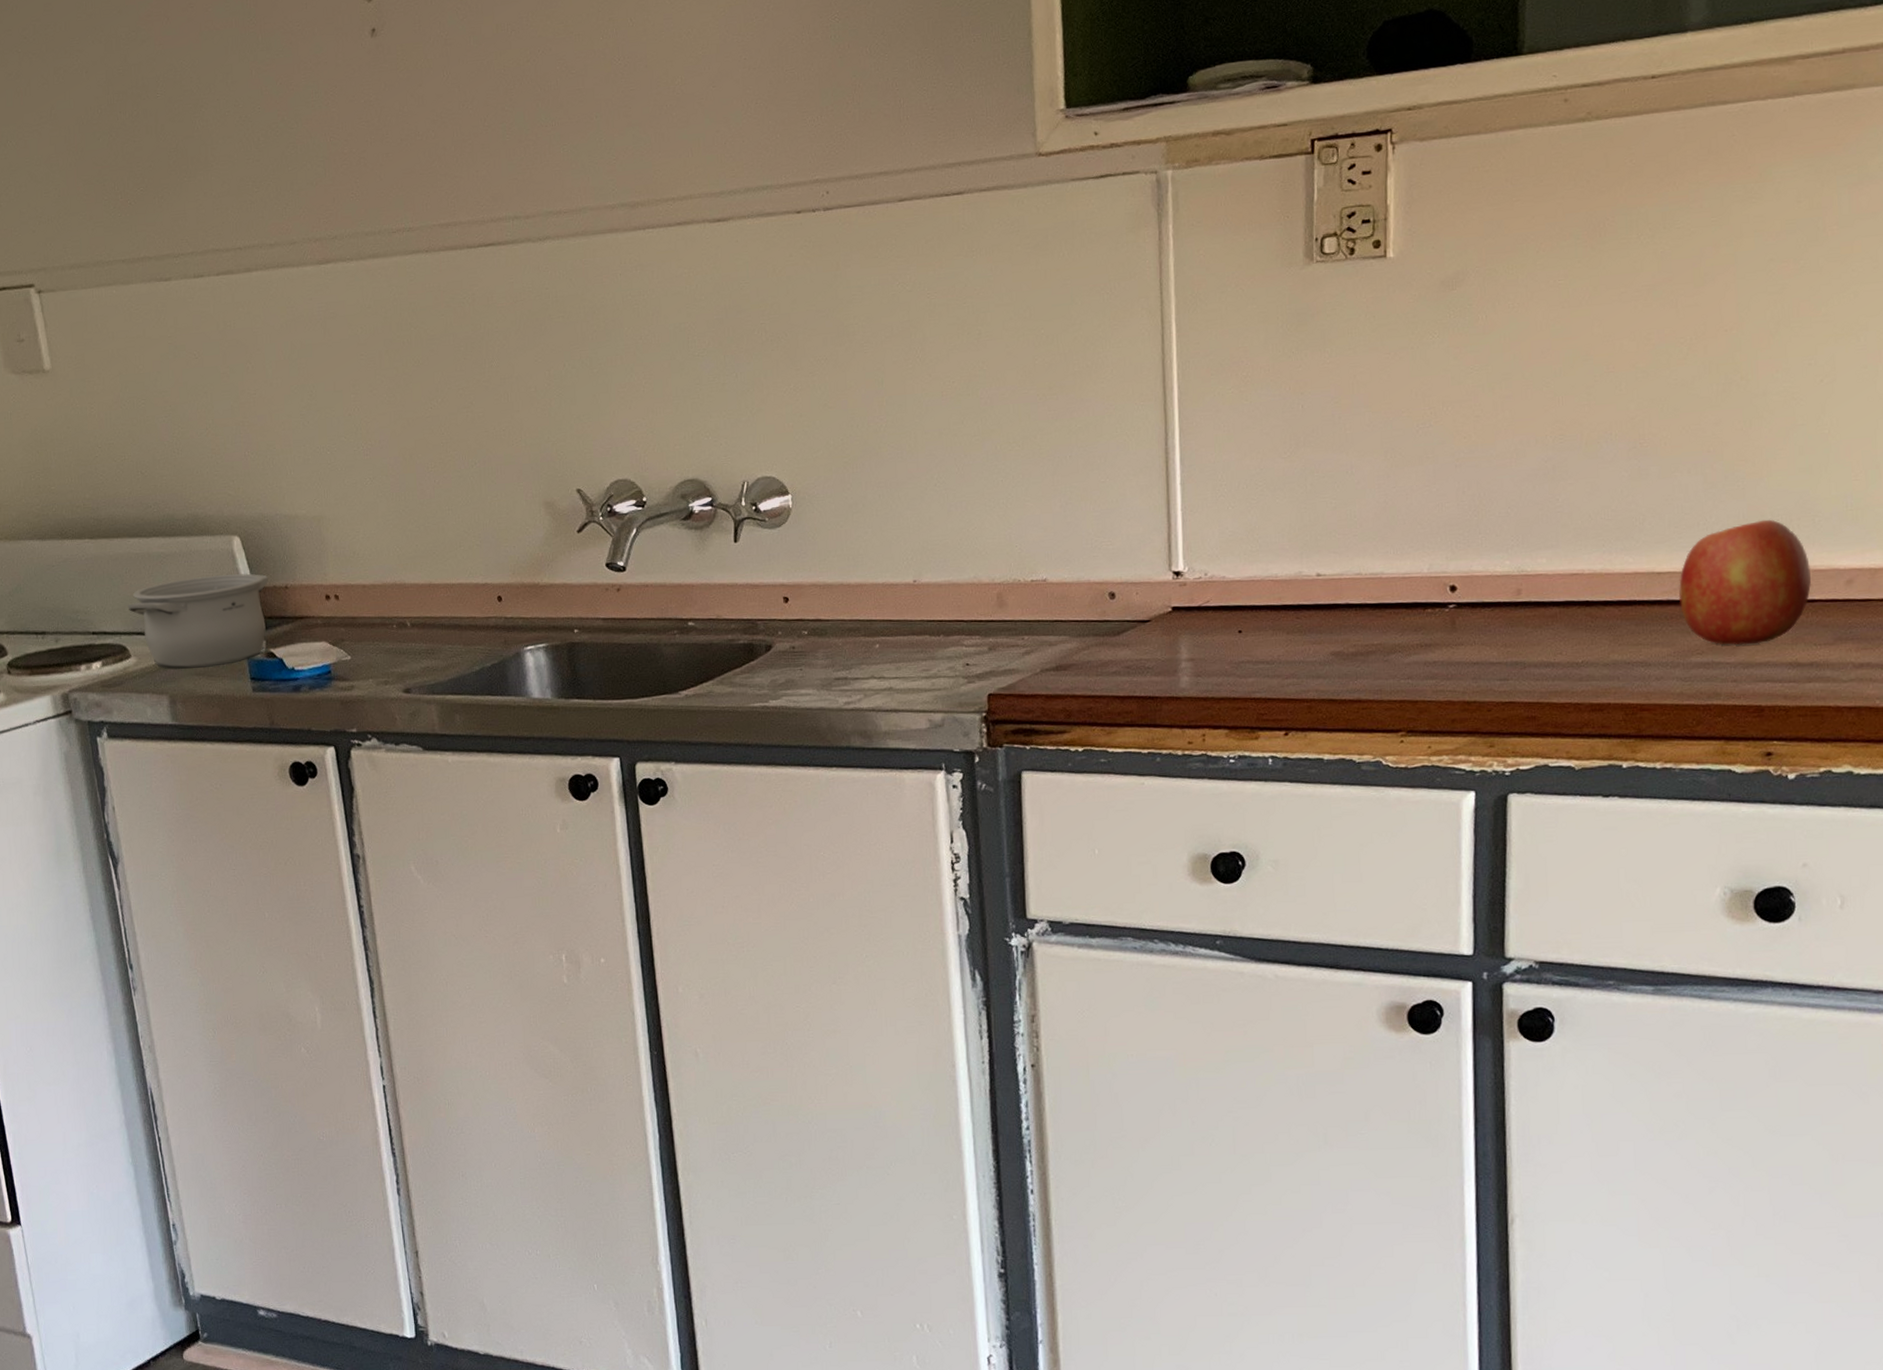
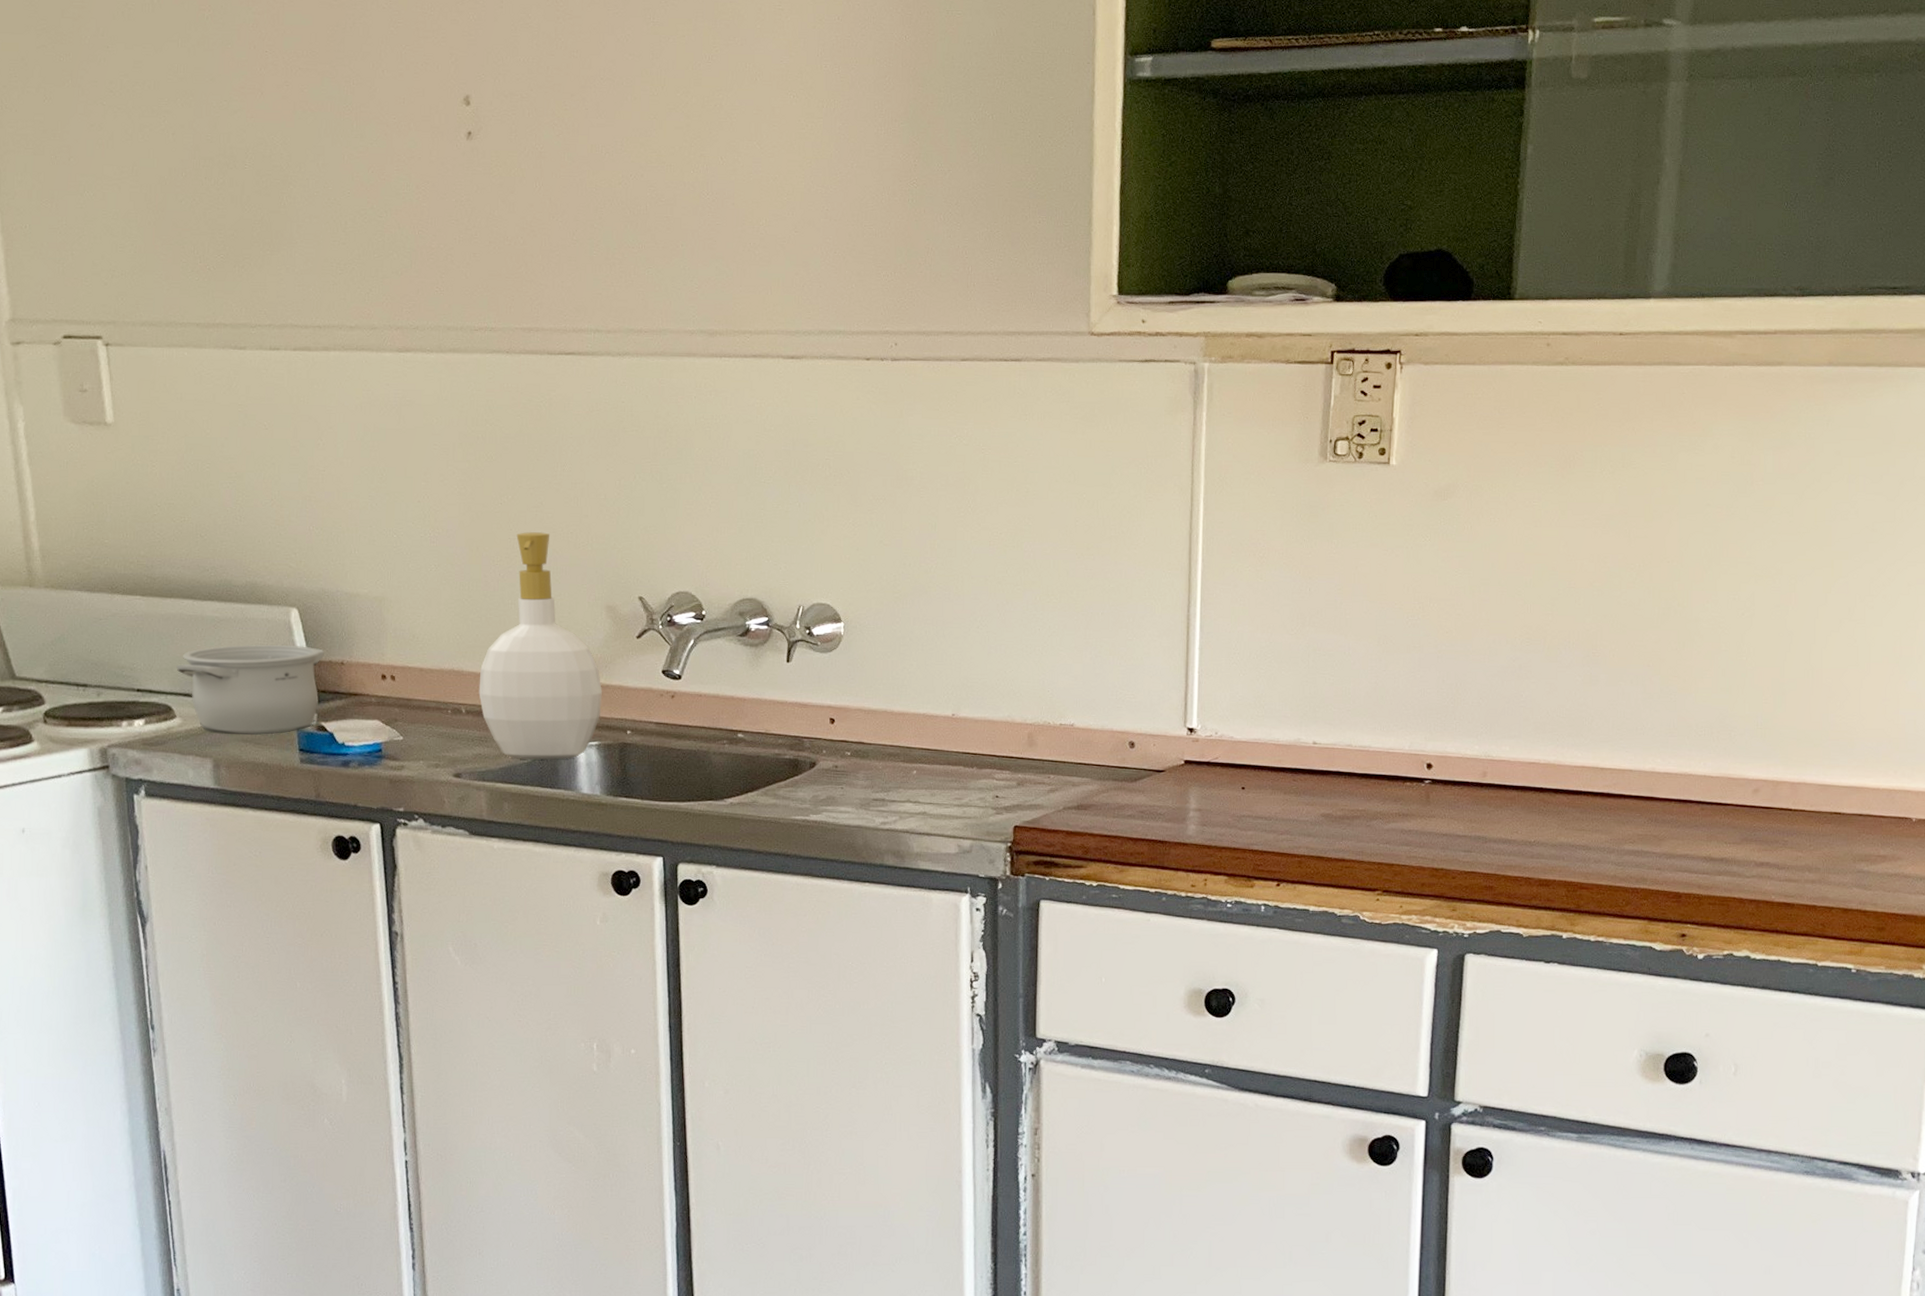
soap bottle: none [422,433,547,669] -> present [479,532,603,760]
fruit: present [1678,519,1812,645] -> none [1617,730,1726,838]

